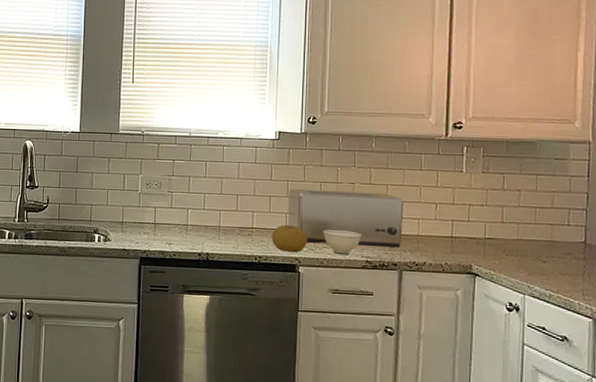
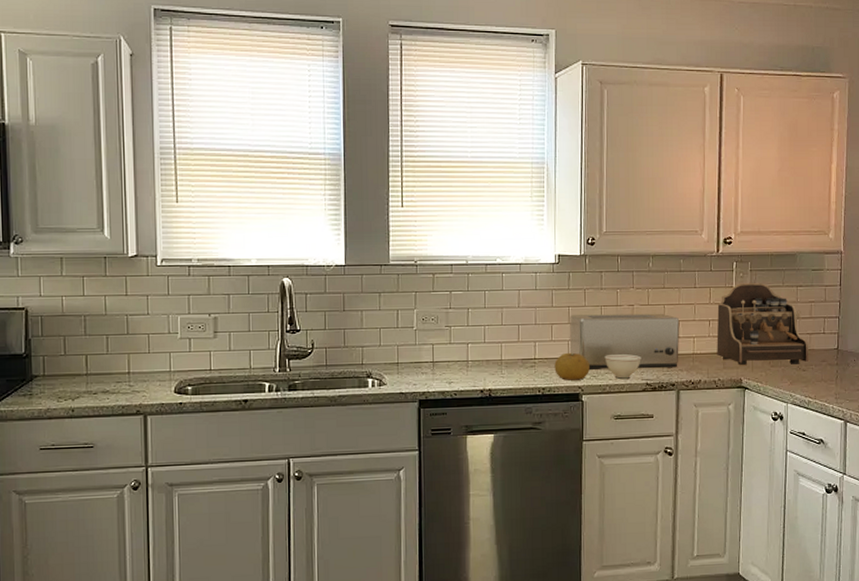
spice rack: none [444,167,551,255] -> present [716,282,809,365]

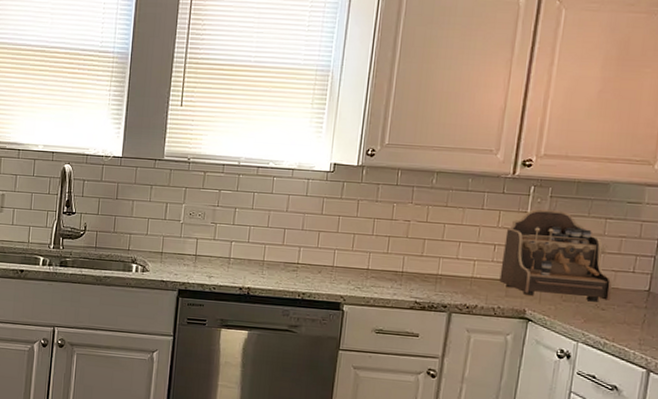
fruit: present [554,352,590,381] -> none [317,261,355,290]
toaster: present [569,313,680,370] -> none [335,223,461,290]
bowl: present [604,354,641,380] -> none [371,268,413,295]

